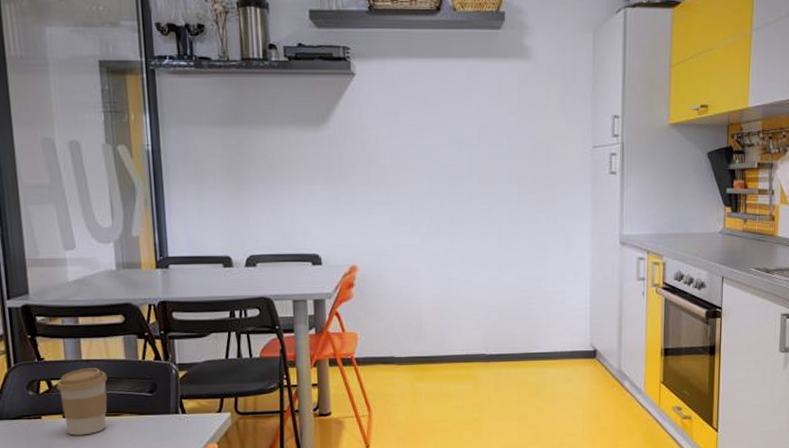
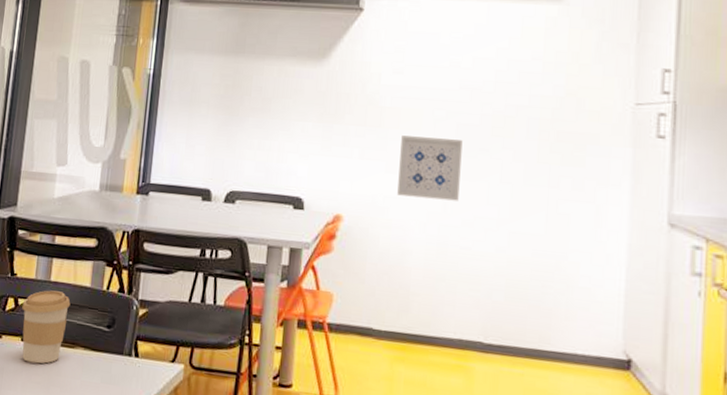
wall art: none [402,190,456,243] -> present [397,135,463,201]

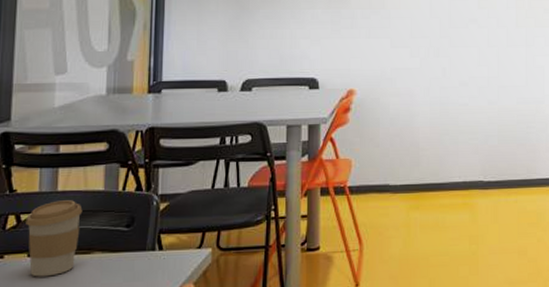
wall art: present [397,135,463,201] -> none [403,14,455,67]

